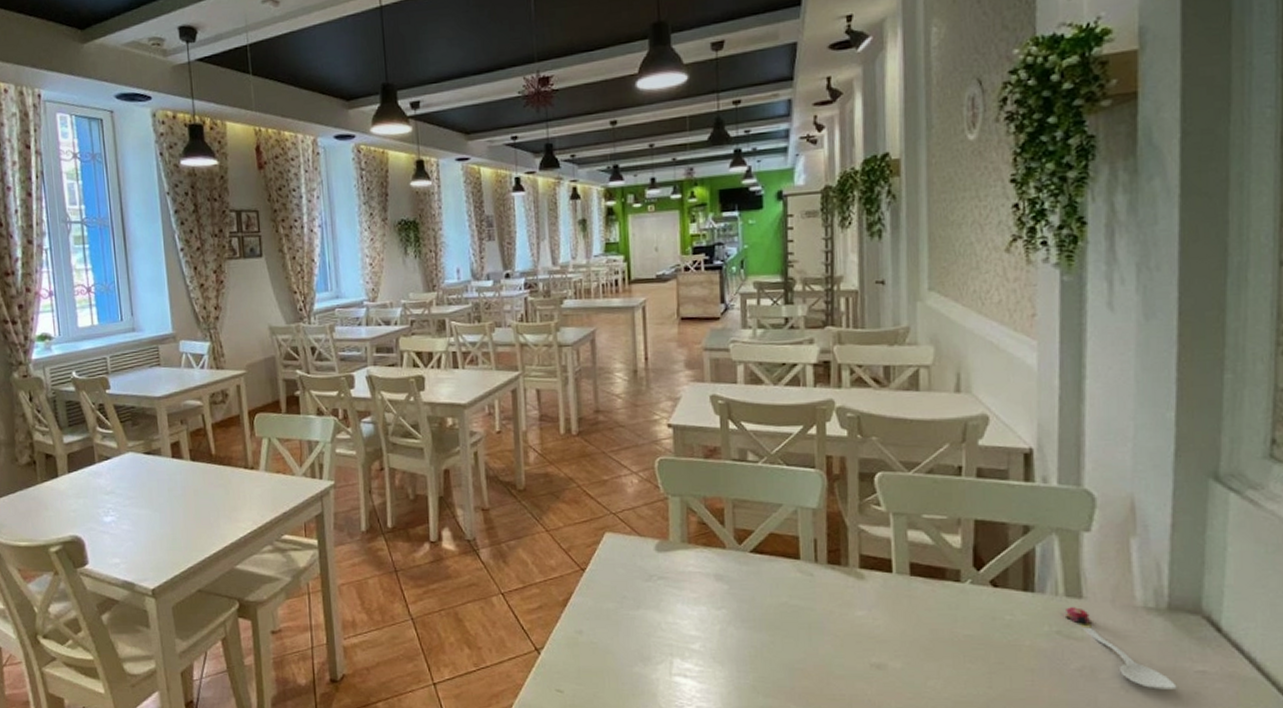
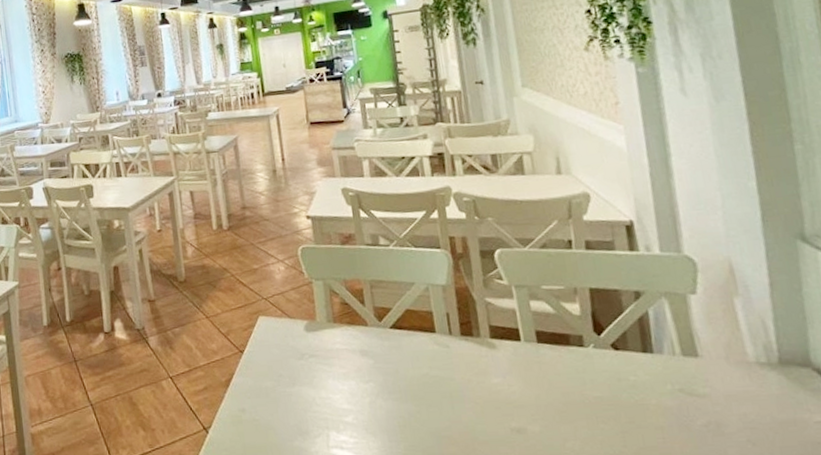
spoon: present [1066,607,1177,689] -> none [684,366,801,442]

